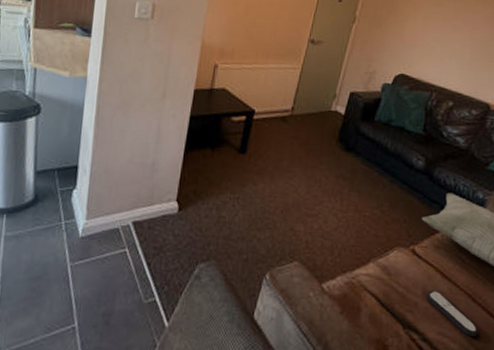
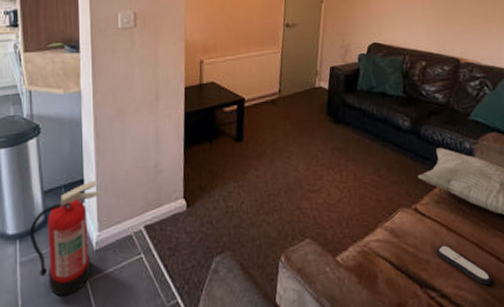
fire extinguisher: none [17,168,95,276] -> present [29,180,102,297]

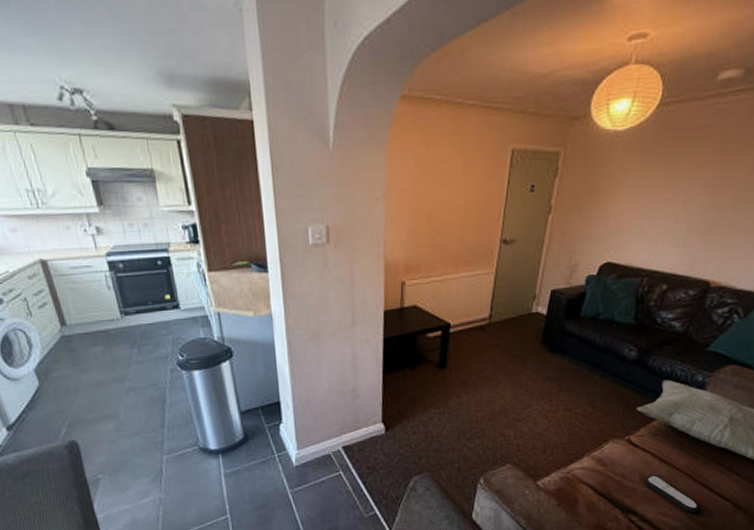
fire extinguisher: present [29,180,102,297] -> none [230,403,300,504]

